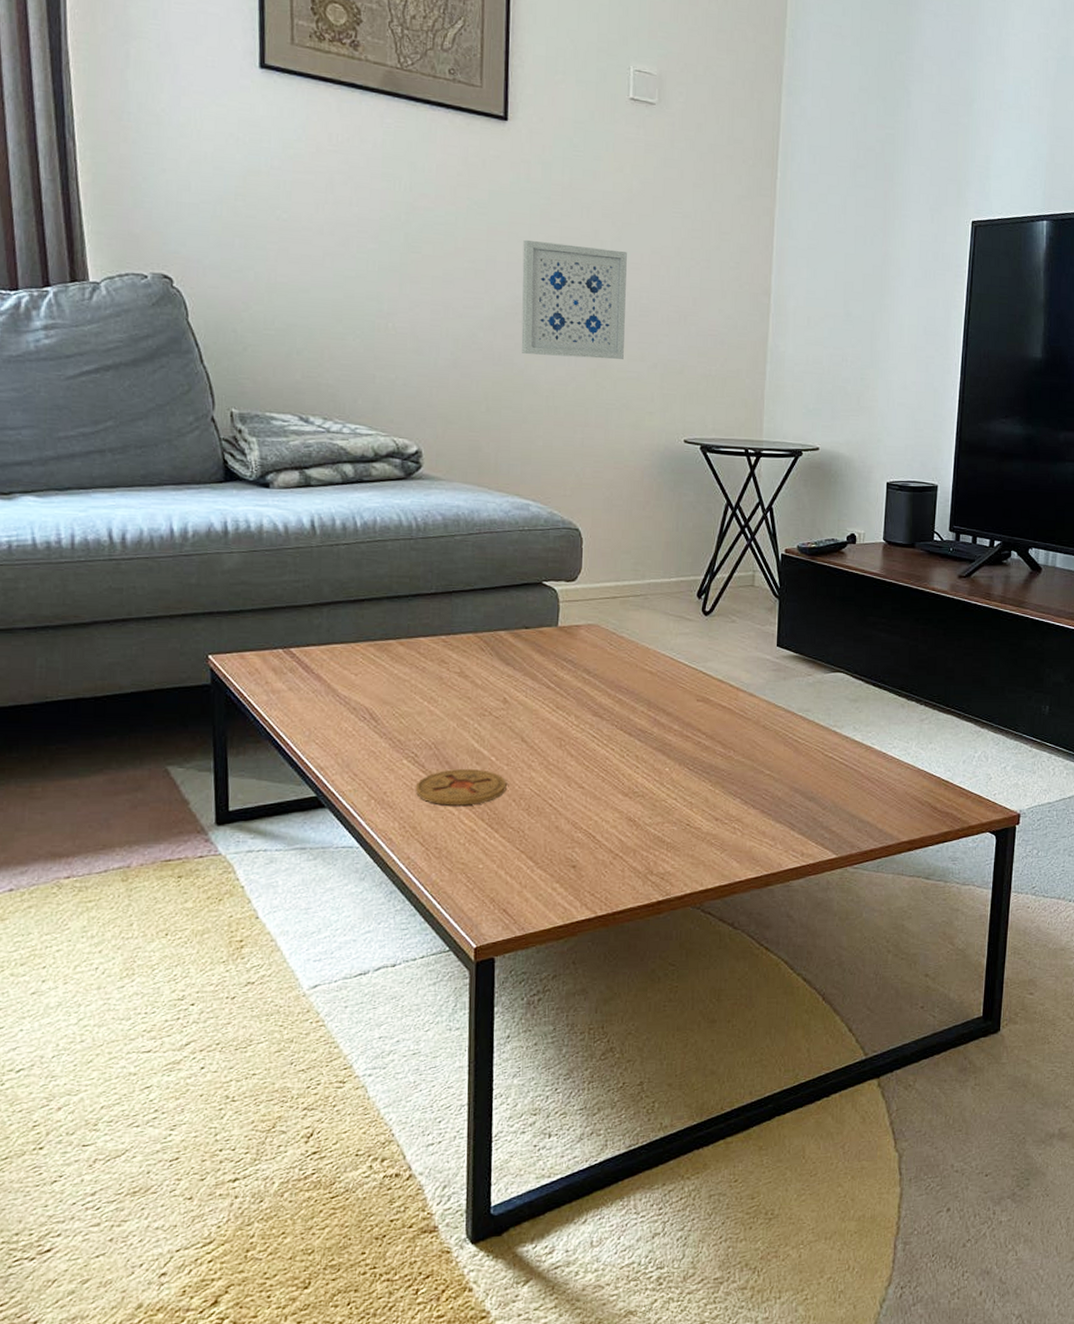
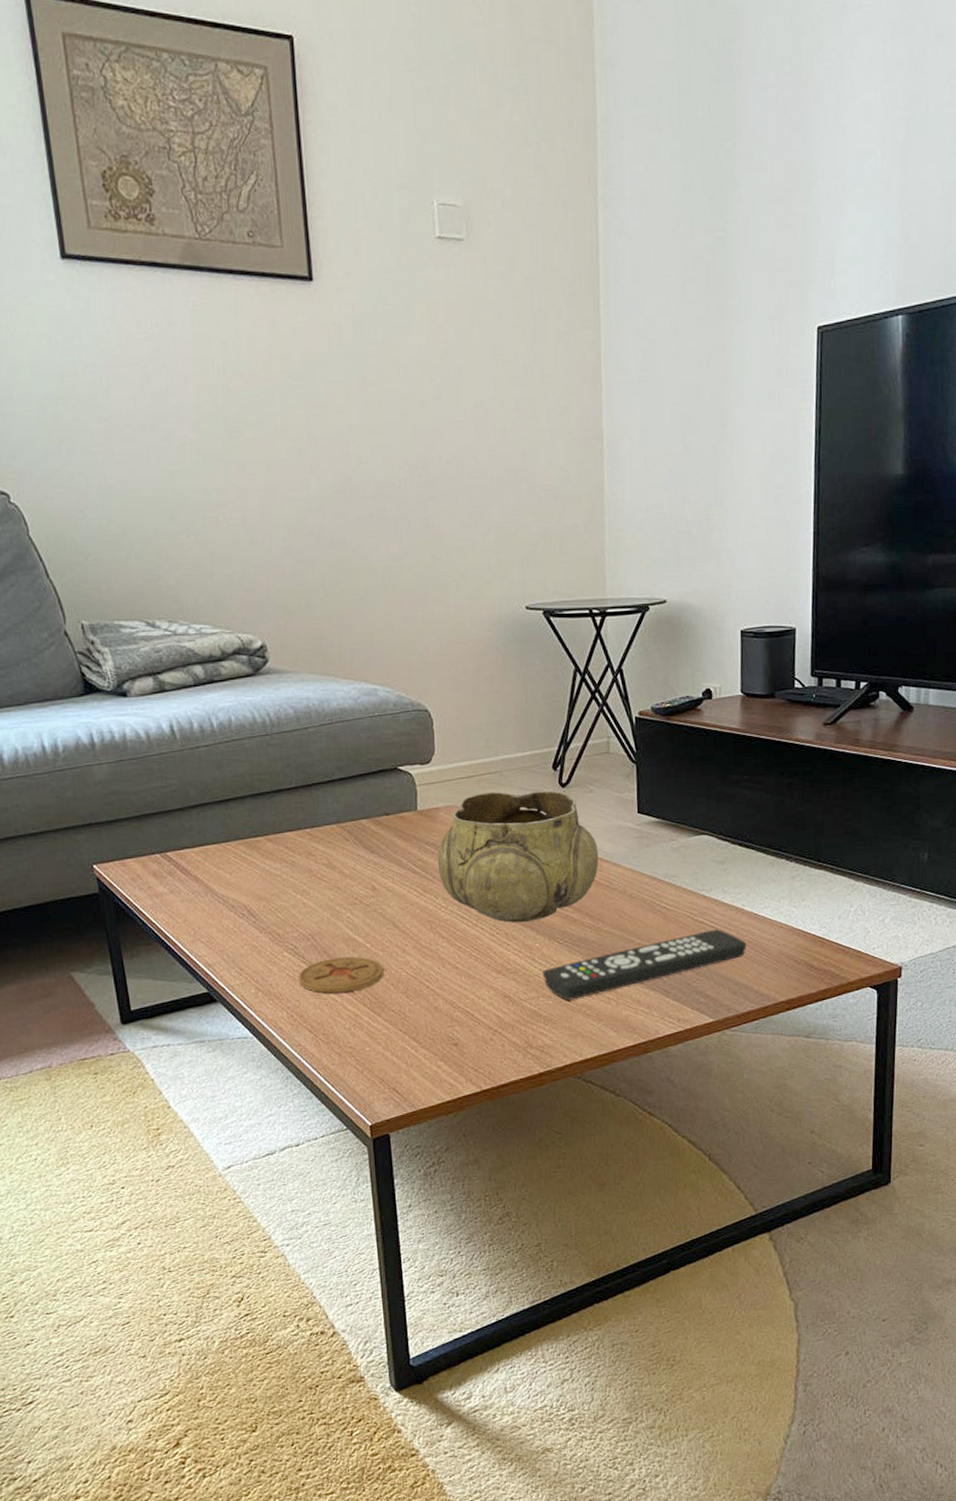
wall art: present [521,239,627,360] -> none [342,409,456,532]
decorative bowl: none [573,613,736,746] -> present [437,790,599,923]
remote control: none [670,766,873,827] -> present [543,929,746,1000]

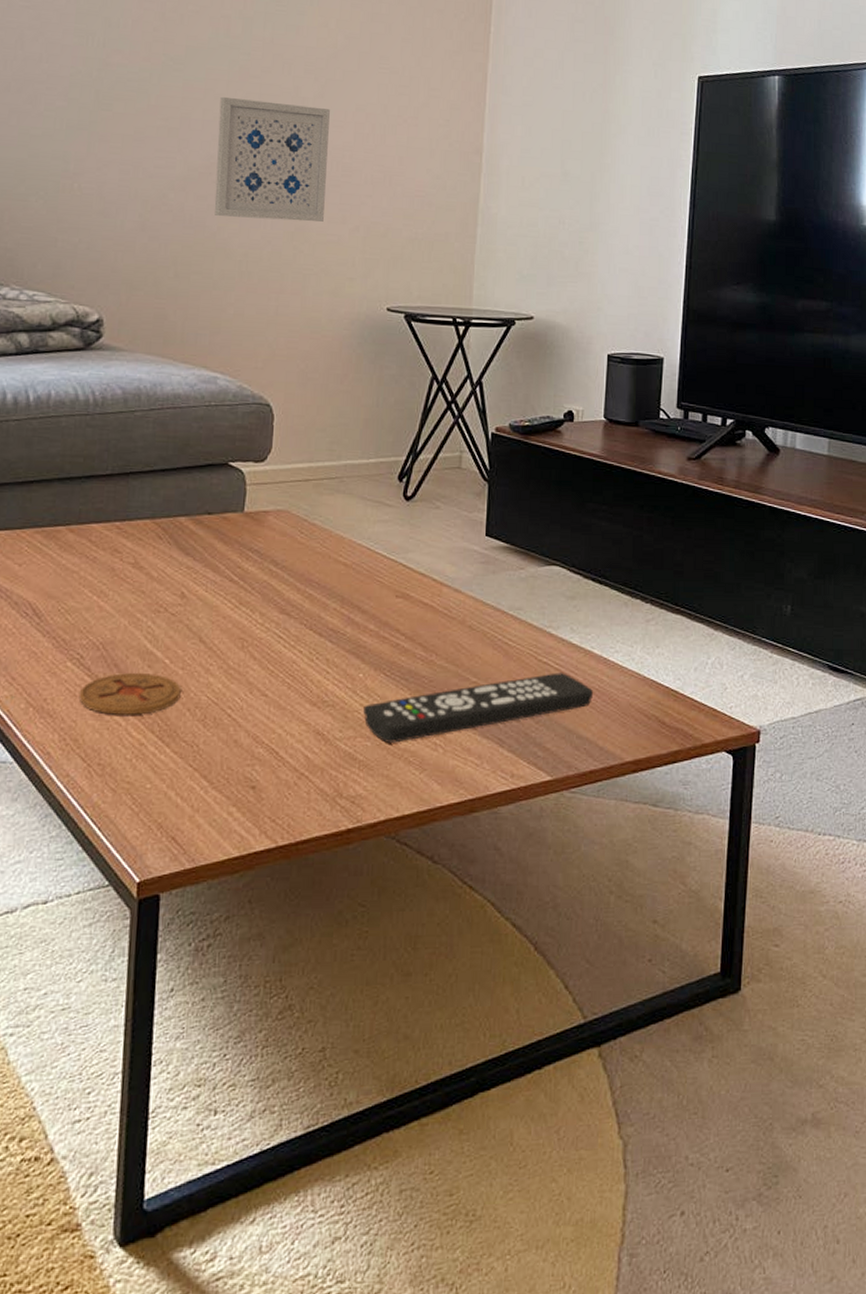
wall art: none [342,409,456,532] -> present [214,96,330,222]
decorative bowl: present [437,790,599,923] -> none [259,498,439,649]

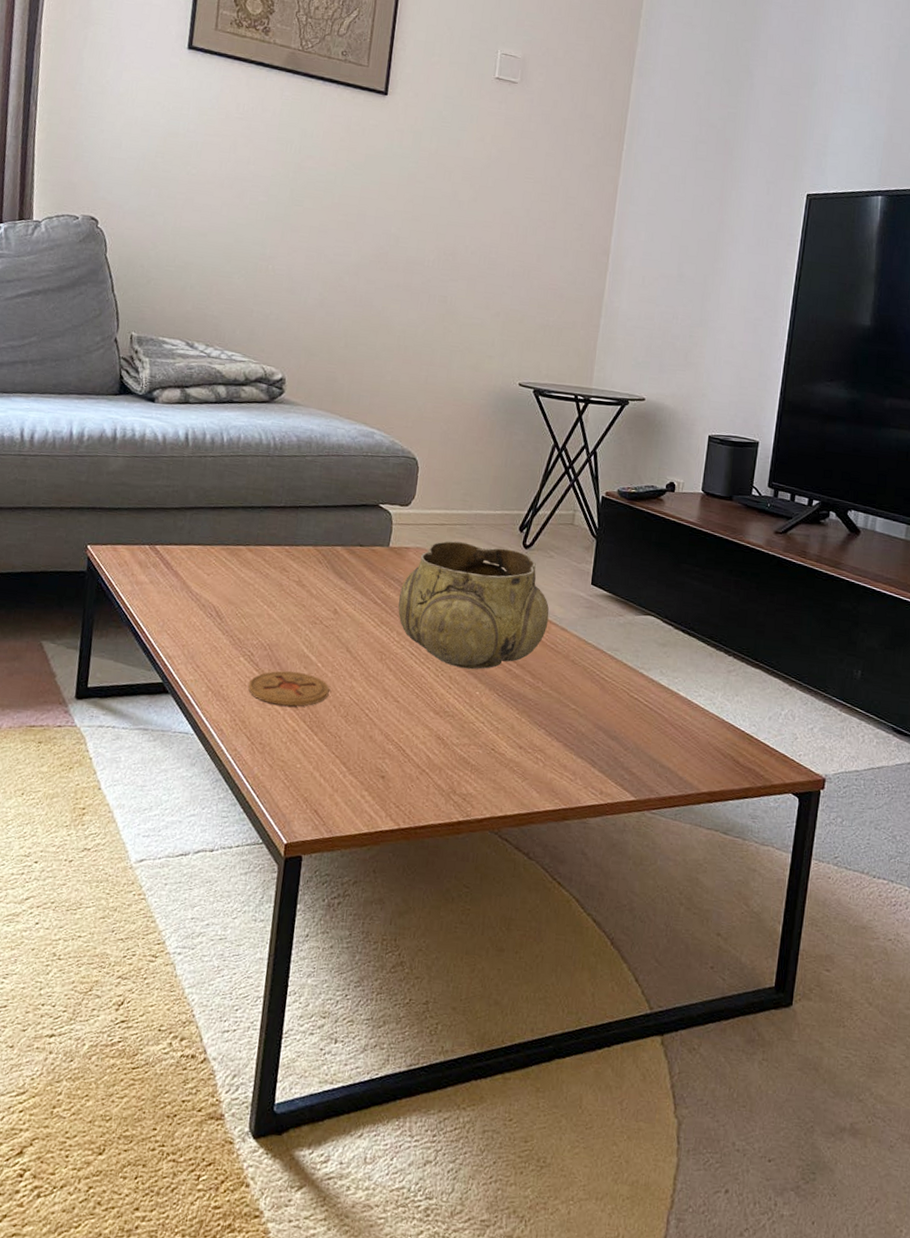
wall art: present [214,96,330,222] -> none [380,197,481,307]
decorative bowl: none [259,498,439,649] -> present [398,540,549,670]
remote control: present [363,673,593,743] -> none [477,708,676,754]

